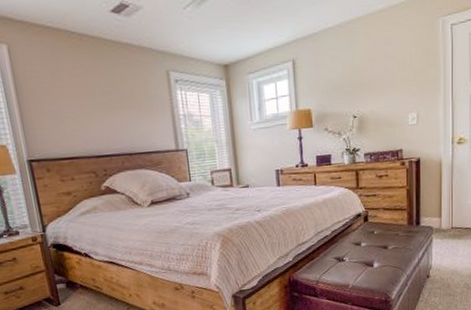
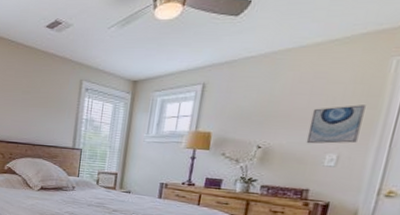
wall art: none [390,64,428,107] -> present [306,105,366,144]

